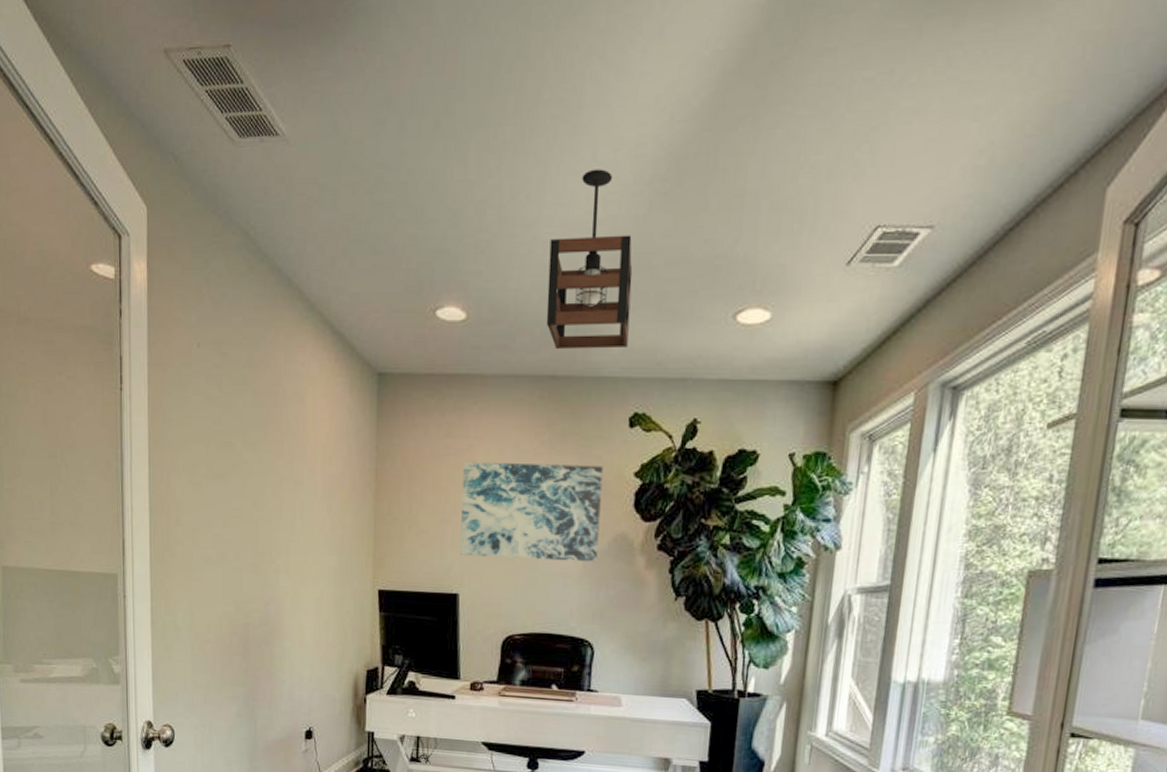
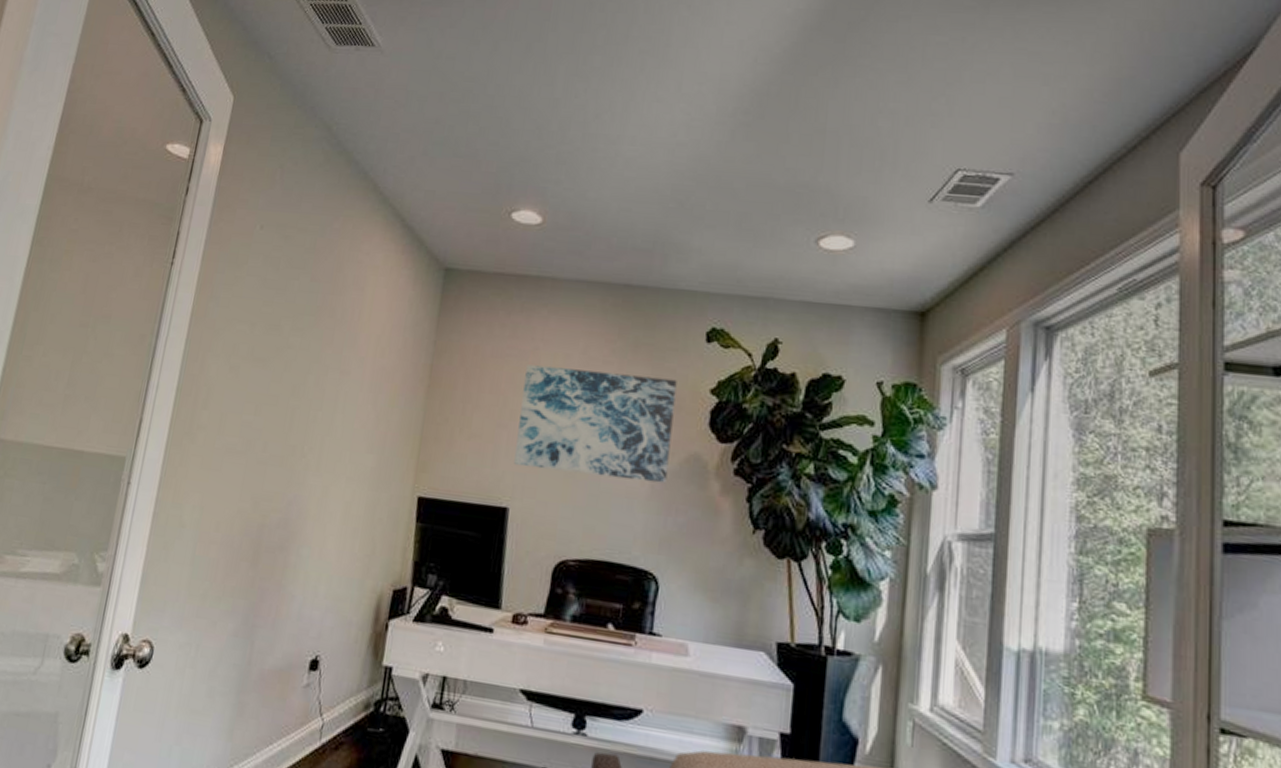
pendant light: present [546,169,633,349] -> none [623,98,714,263]

